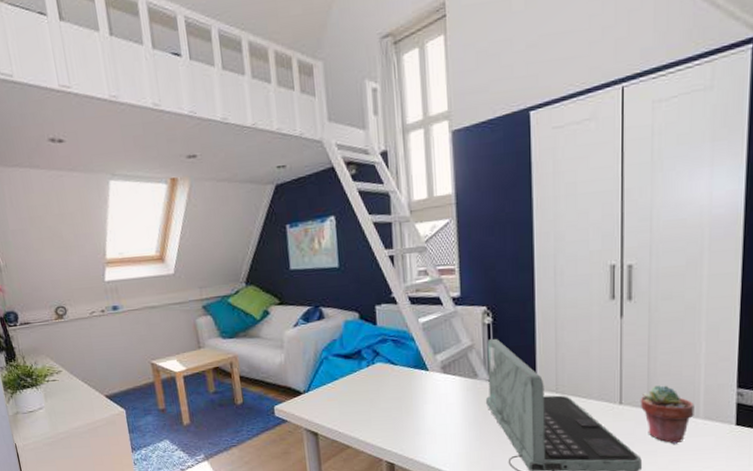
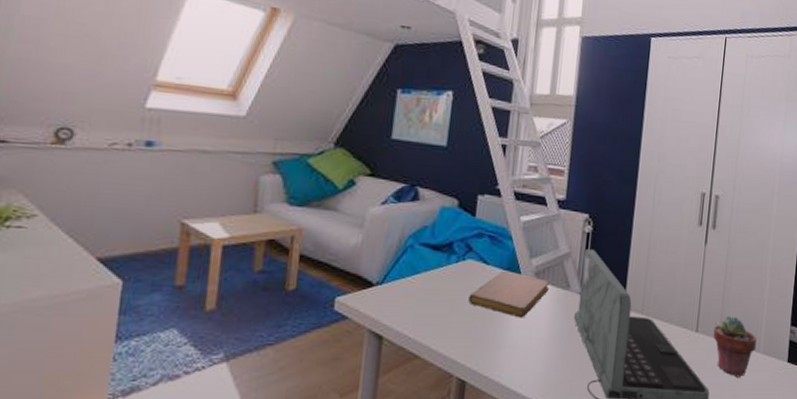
notebook: none [384,368,458,408] -> present [468,270,550,318]

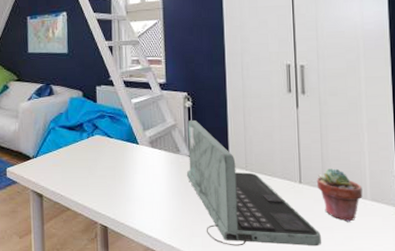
notebook: present [468,270,550,318] -> none [101,141,163,178]

